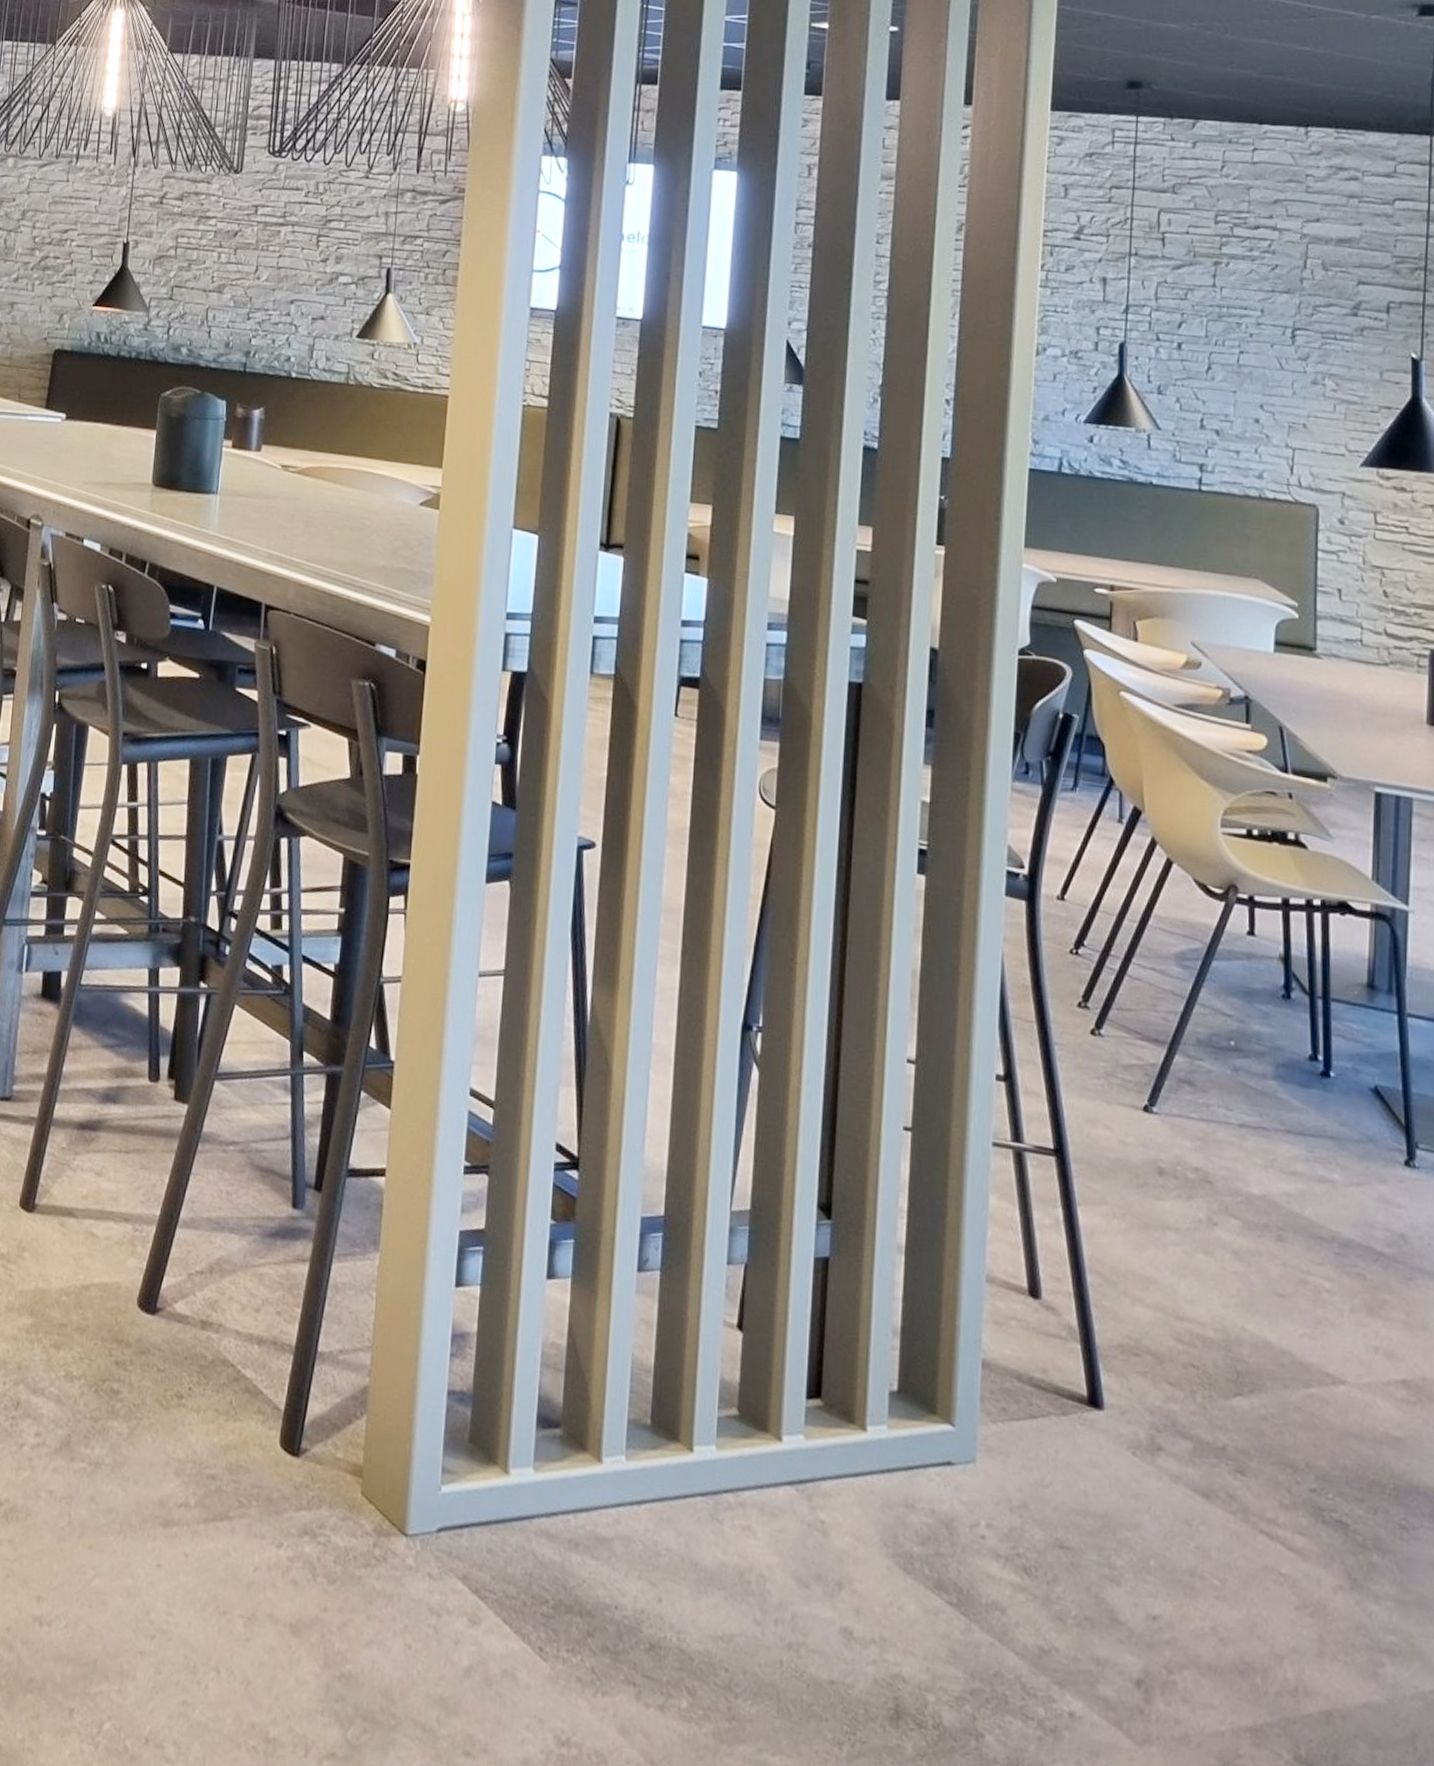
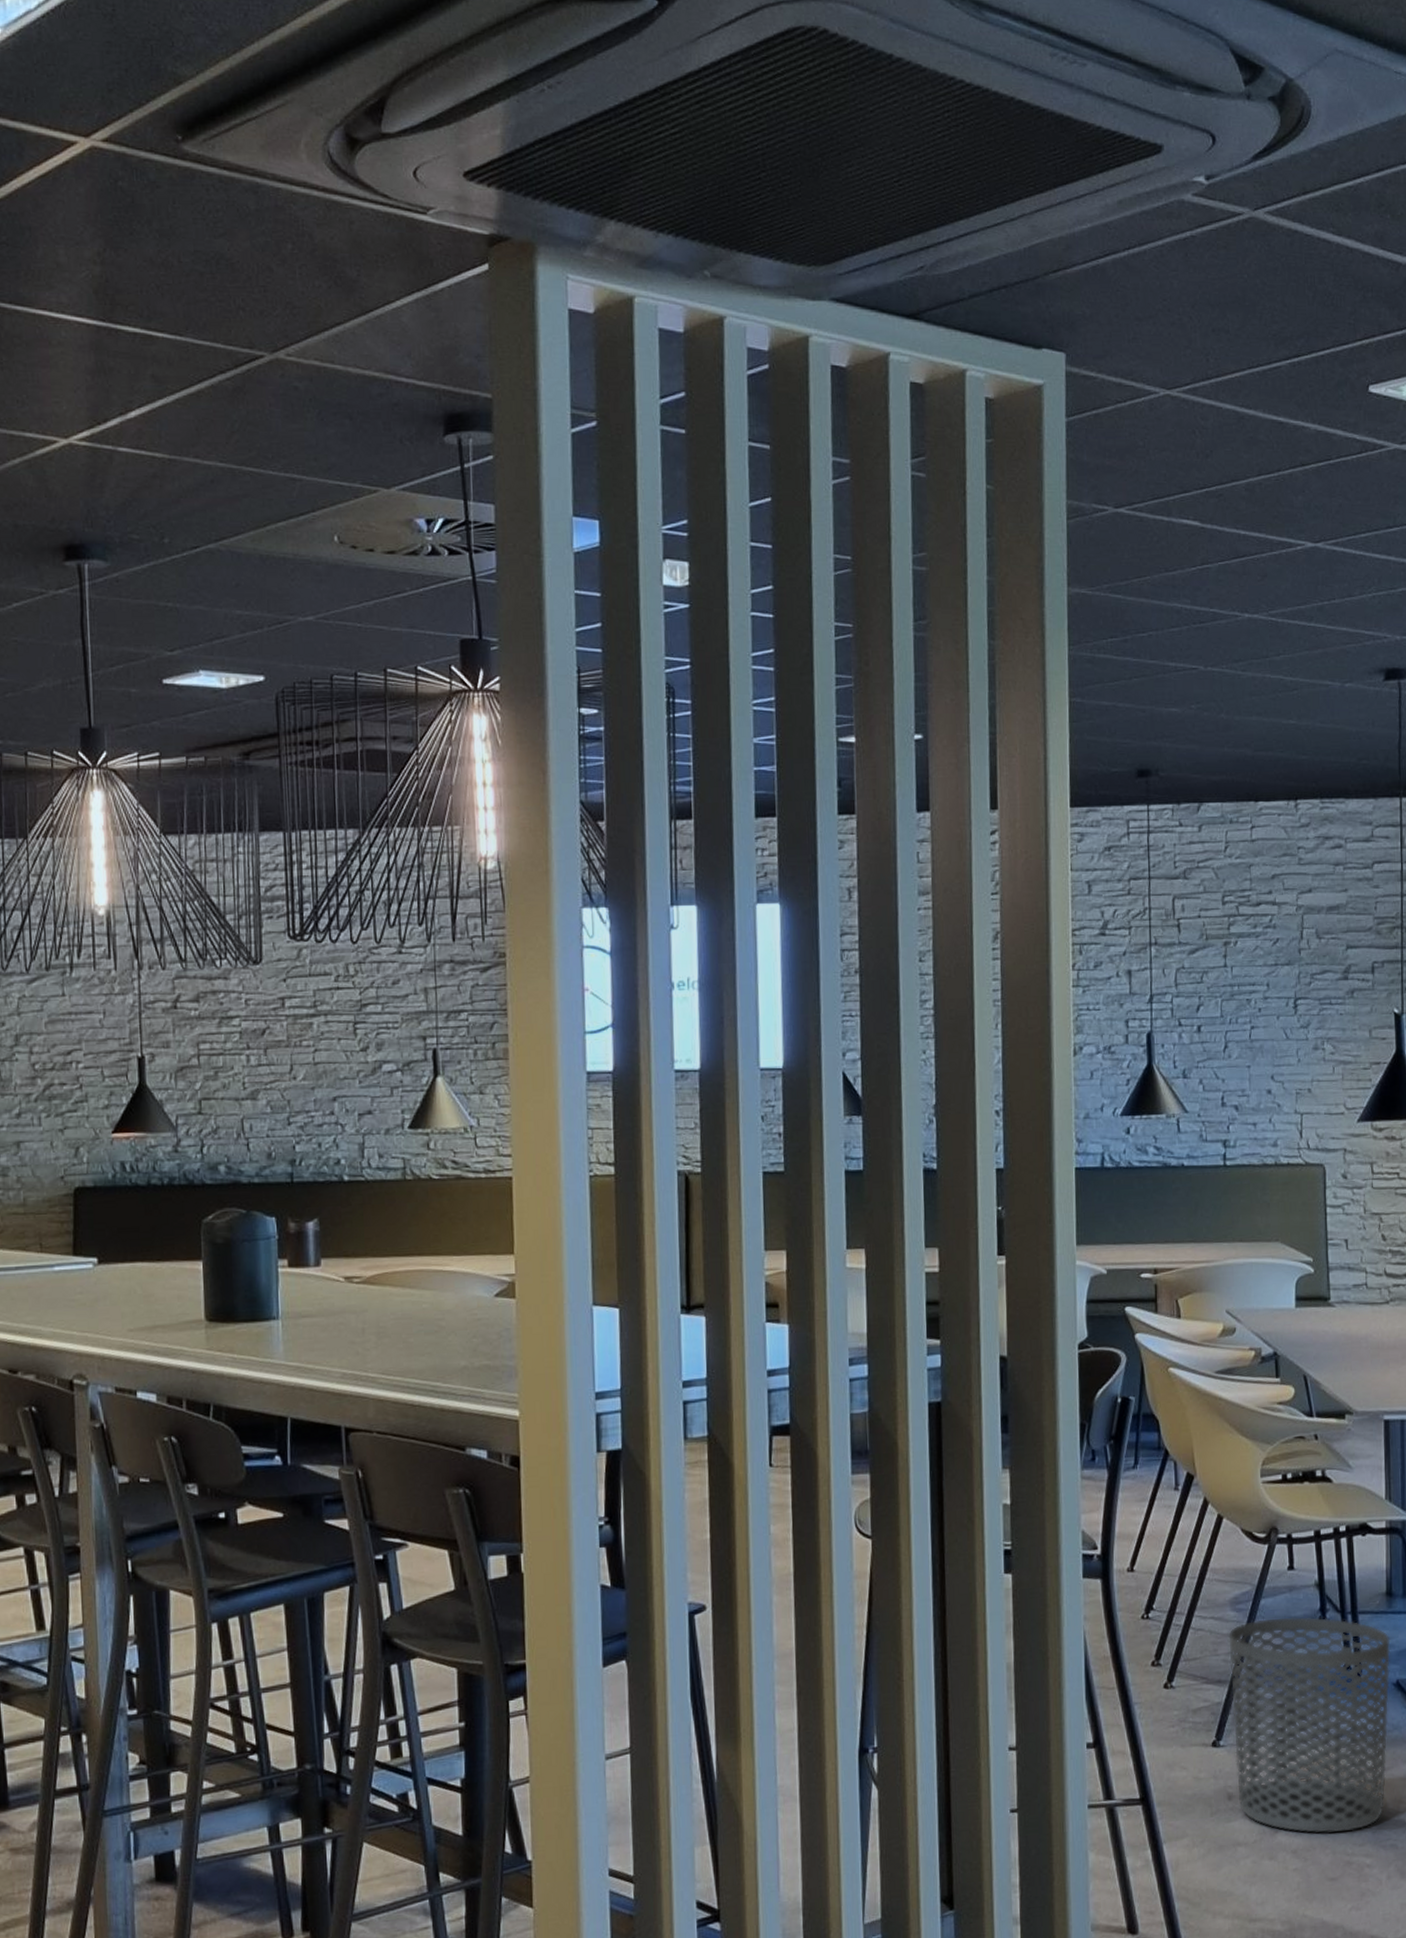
waste bin: none [1170,982,1370,1247] -> present [1229,1617,1391,1834]

